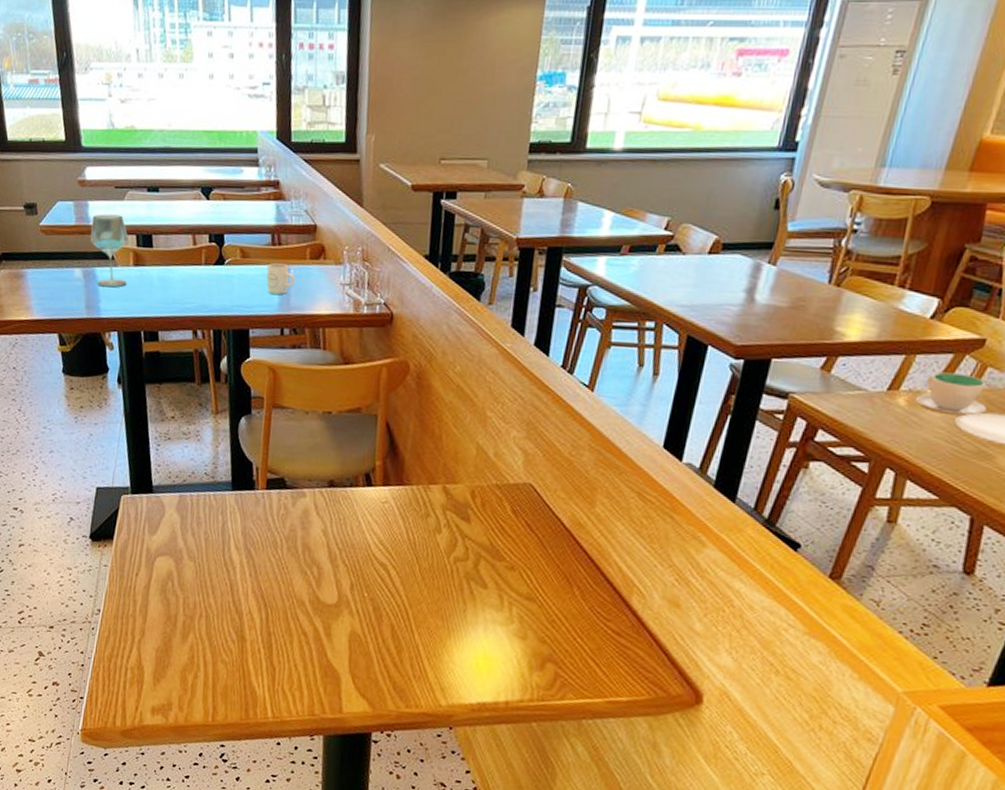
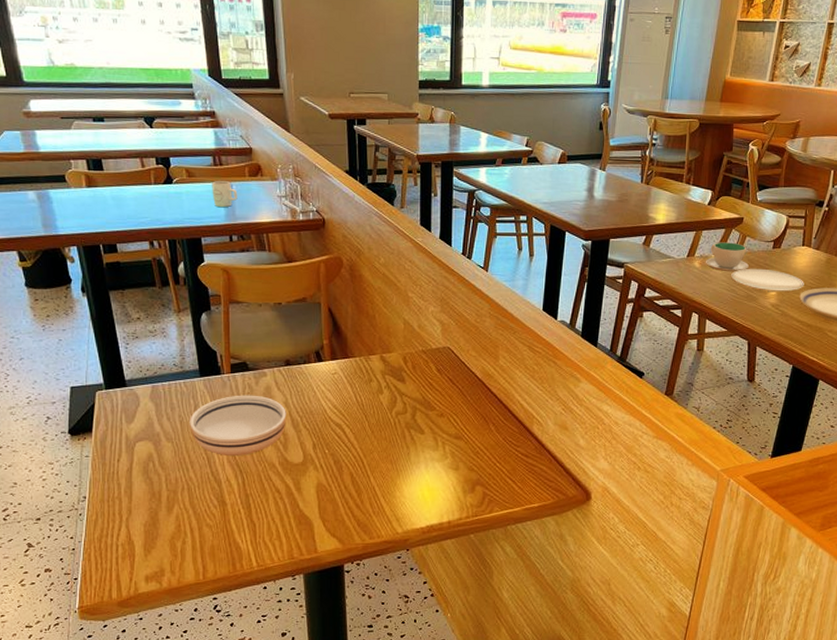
wine glass: present [89,214,129,288] -> none [40,142,82,207]
bowl: none [215,515,324,587] -> present [190,395,286,455]

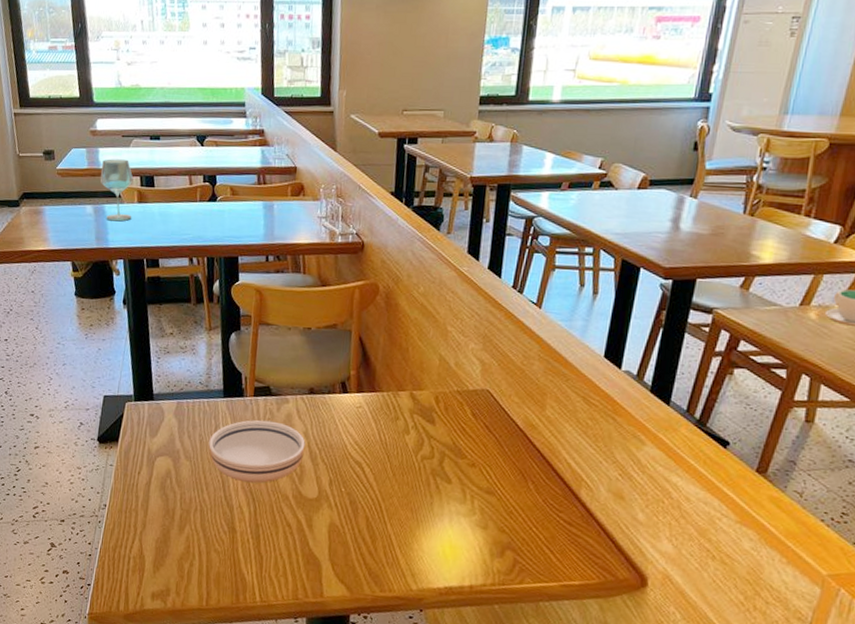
wine glass: none [40,142,82,207] -> present [100,159,134,222]
mug: present [212,181,238,208] -> none [253,200,278,227]

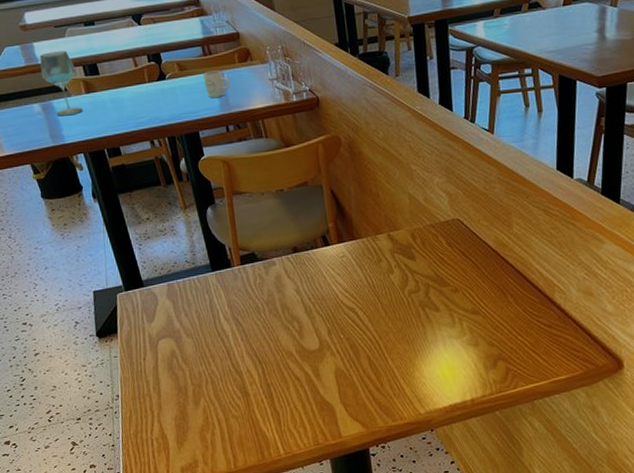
bowl: present [209,419,306,483] -> none [206,285,300,347]
mug: none [253,200,278,227] -> present [203,70,230,99]

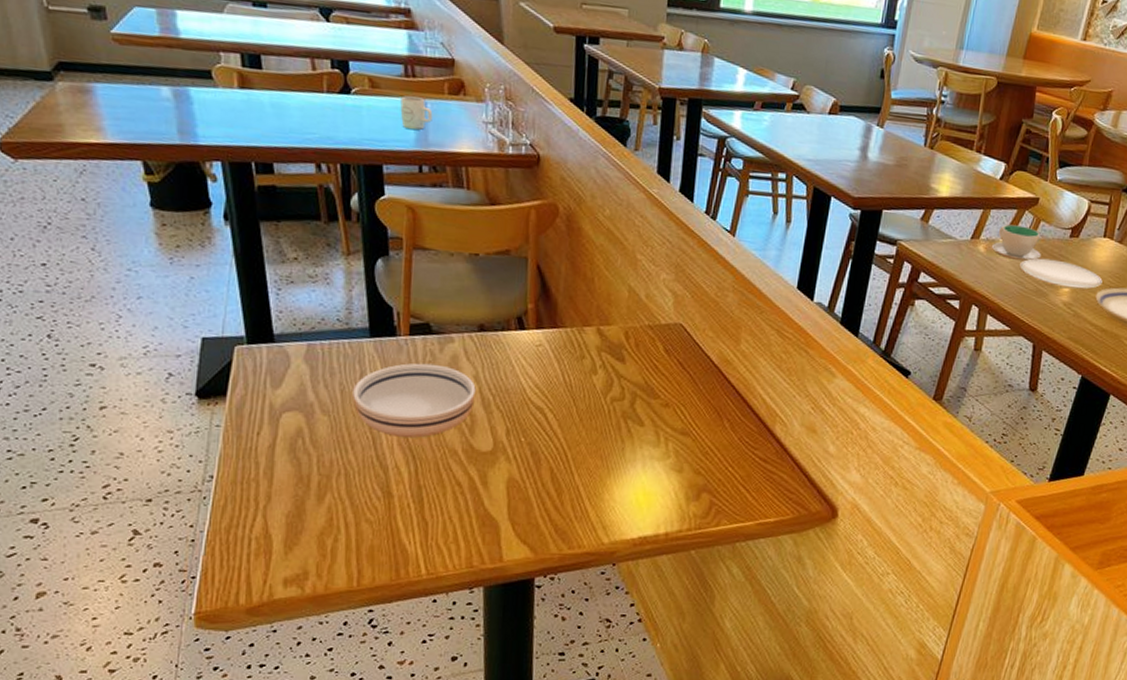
wine glass: present [40,50,83,117] -> none [180,26,231,112]
bowl: none [206,285,300,347] -> present [353,363,476,438]

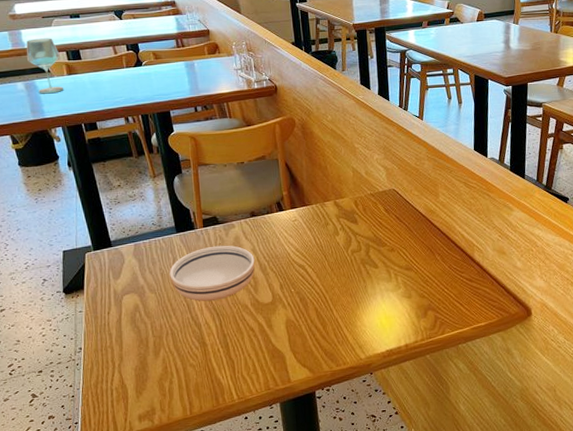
wine glass: none [180,26,231,112] -> present [26,38,64,94]
mug: present [400,96,433,130] -> none [176,60,200,84]

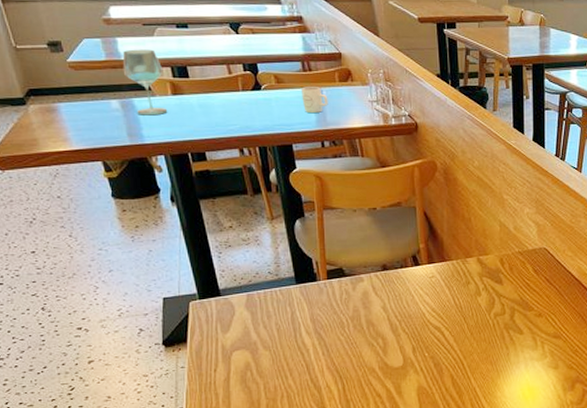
bowl: present [169,245,255,301] -> none [287,300,385,362]
mug: none [176,60,200,84] -> present [301,87,328,114]

